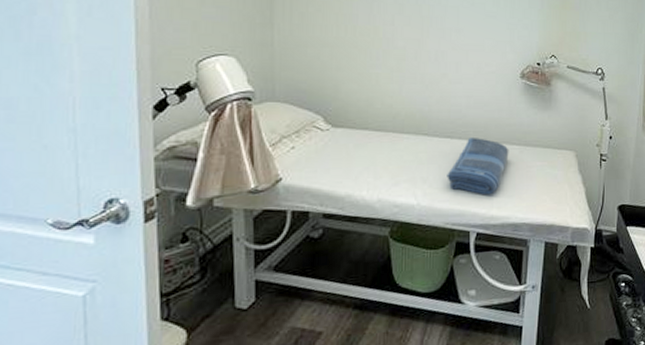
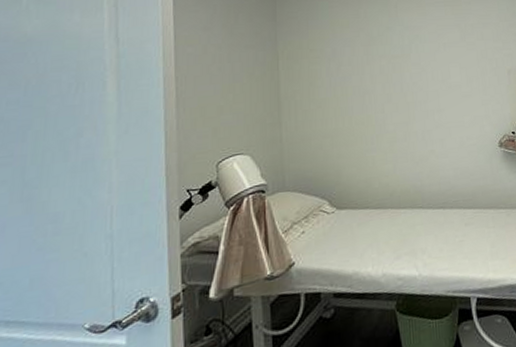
towel: present [447,136,509,195] -> none [443,205,498,260]

